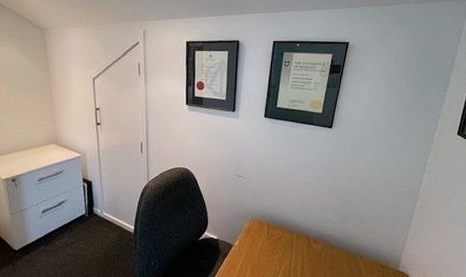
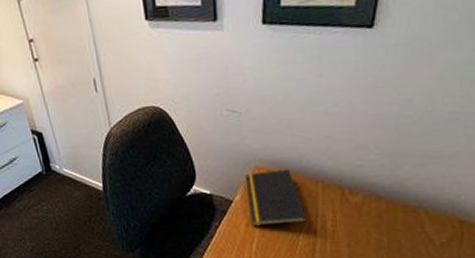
notepad: none [244,222,285,266] -> present [245,169,308,226]

